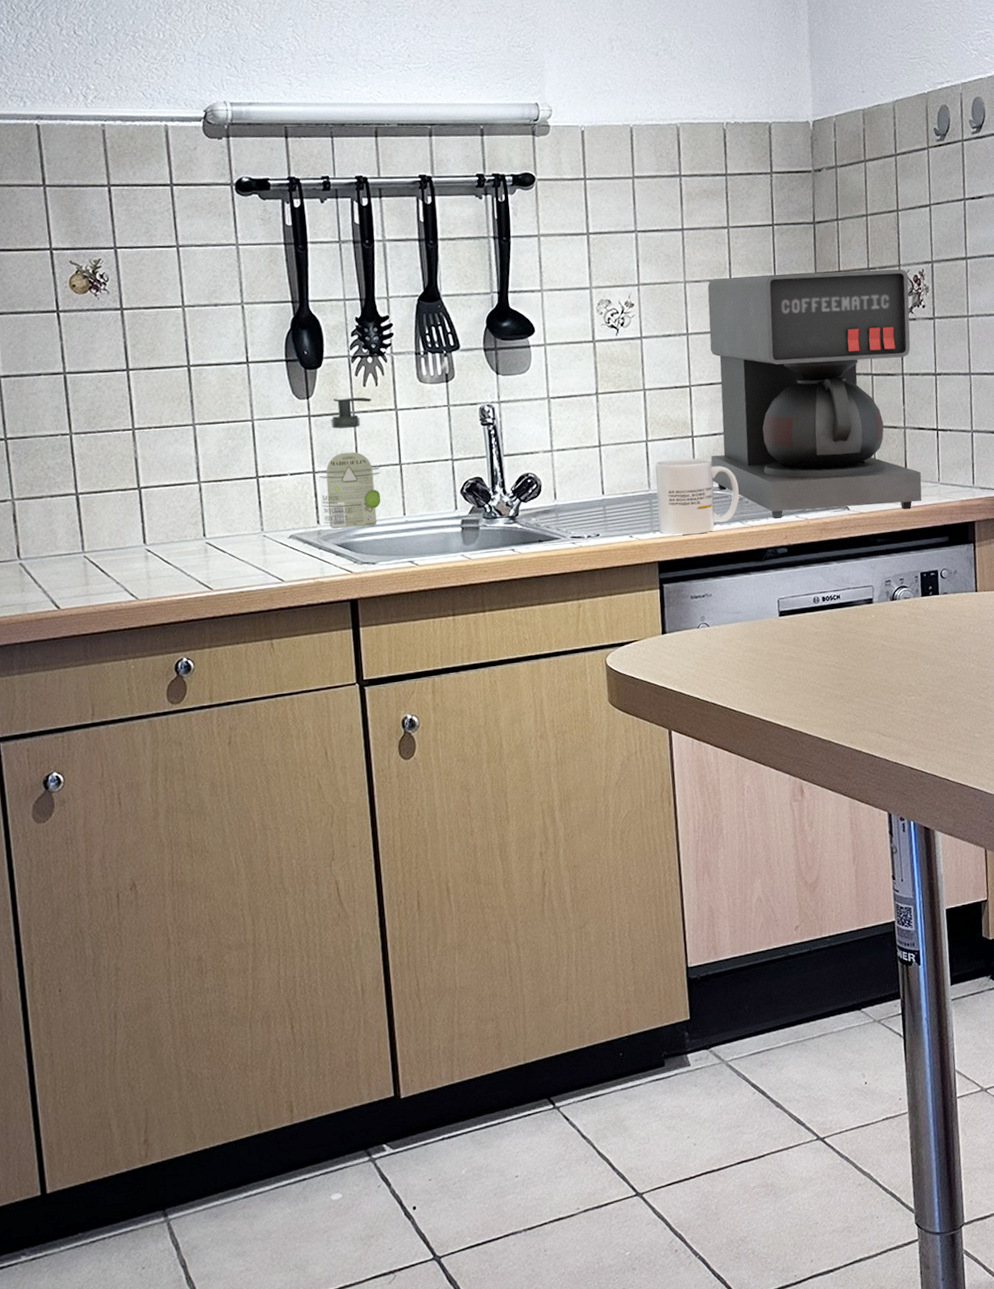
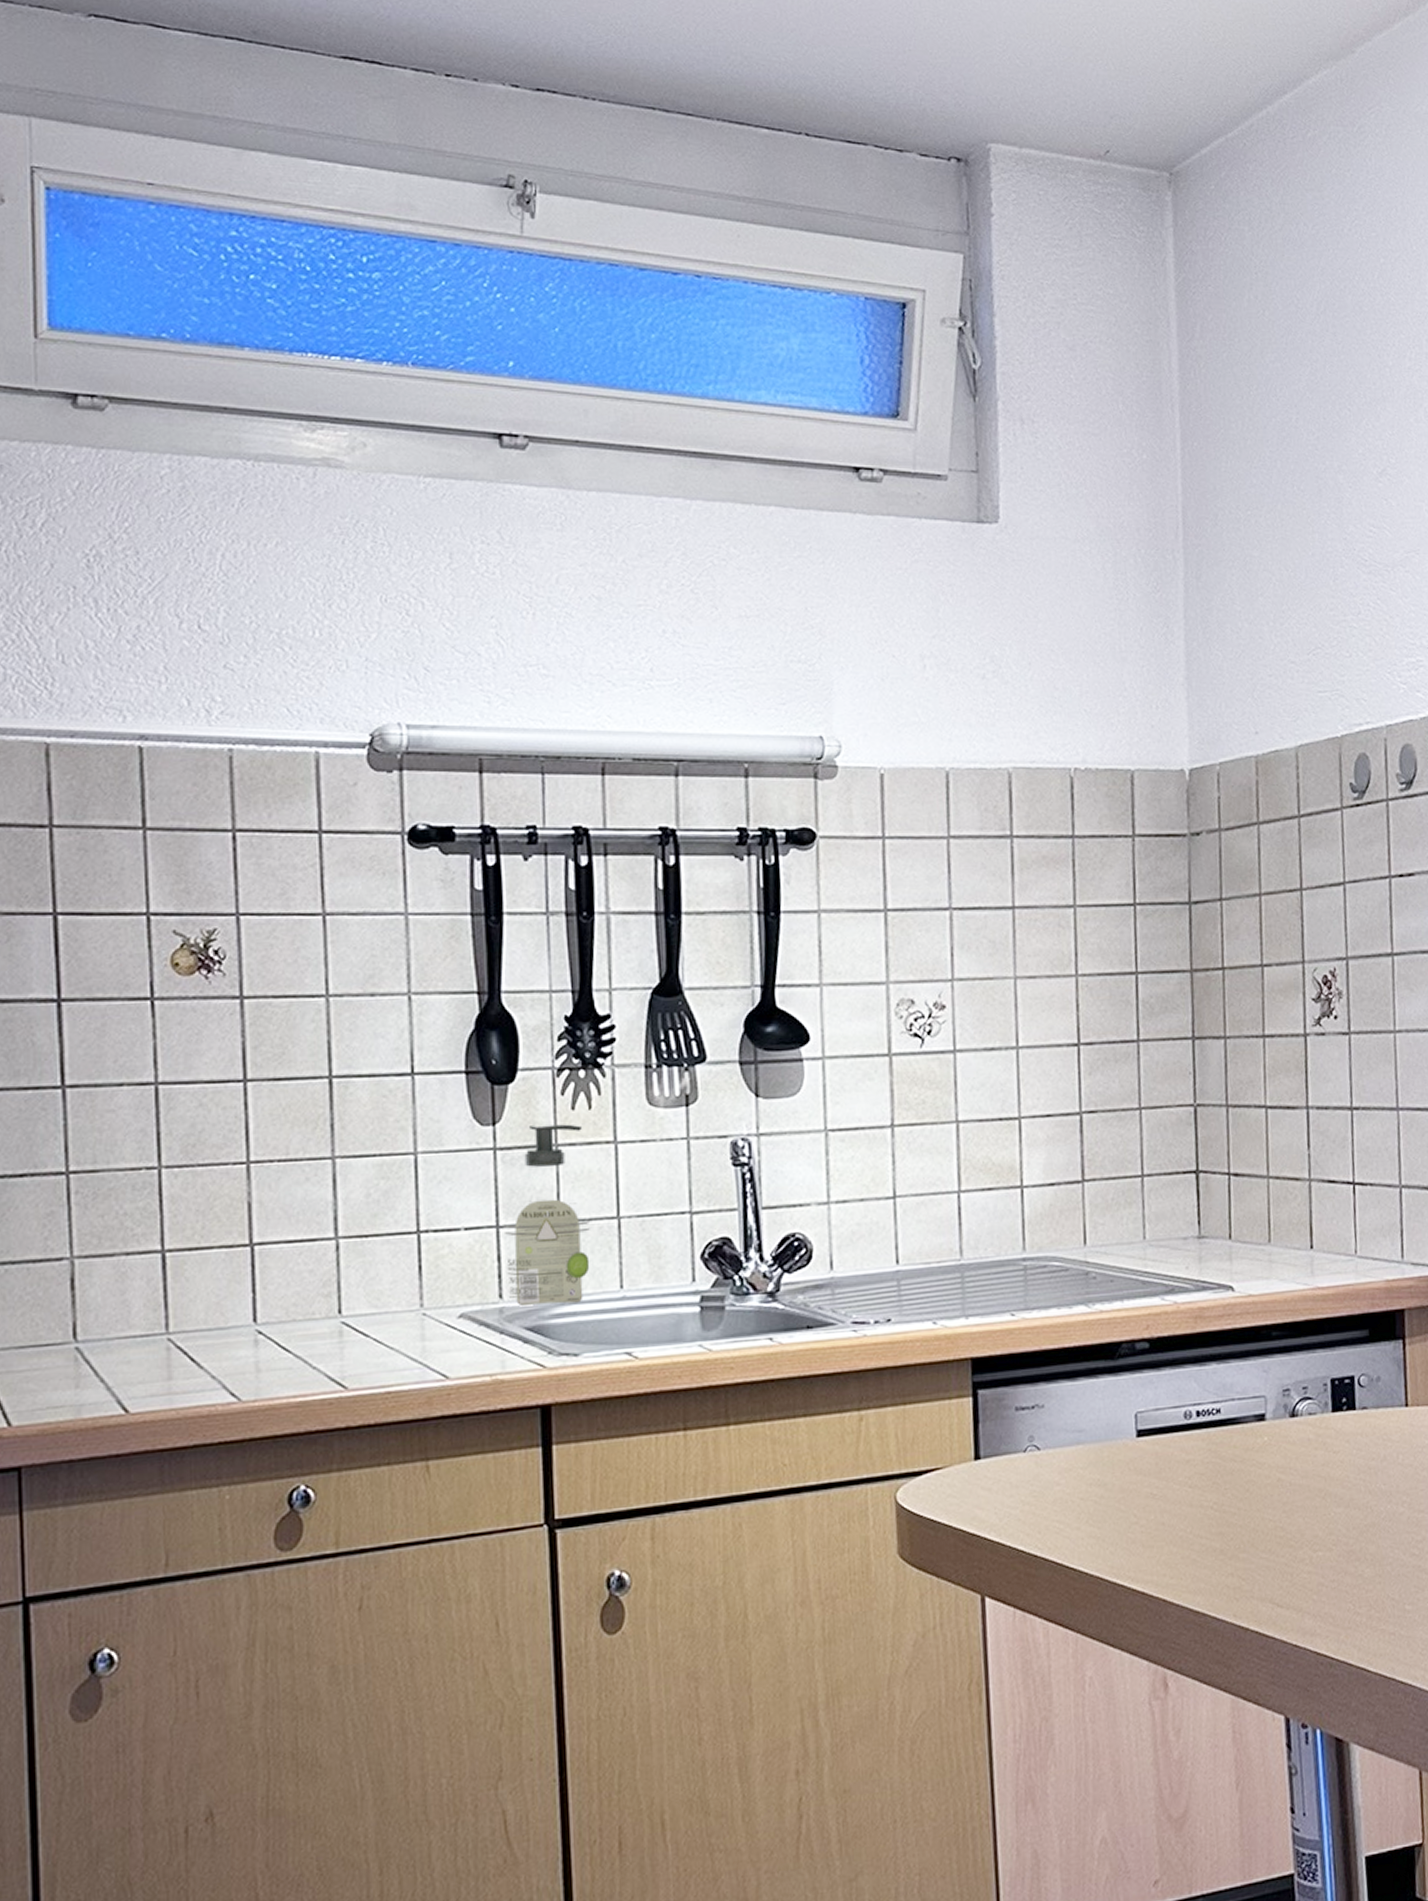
mug: present [654,458,740,535] -> none [969,1216,1085,1322]
coffee maker: present [707,269,922,520] -> none [1045,966,1333,1302]

